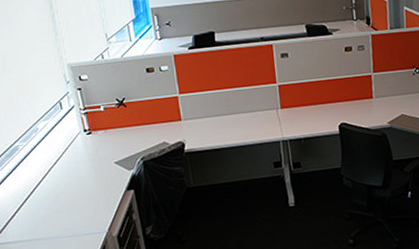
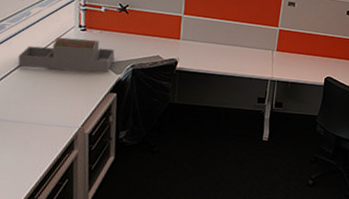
architectural model: none [36,140,124,184] -> present [18,37,115,73]

